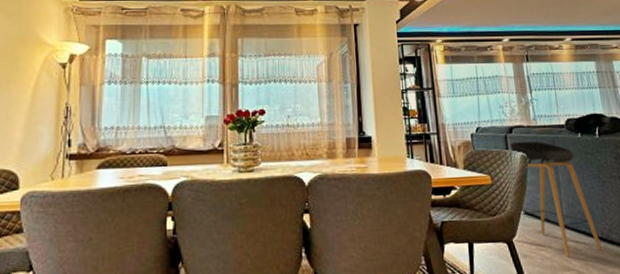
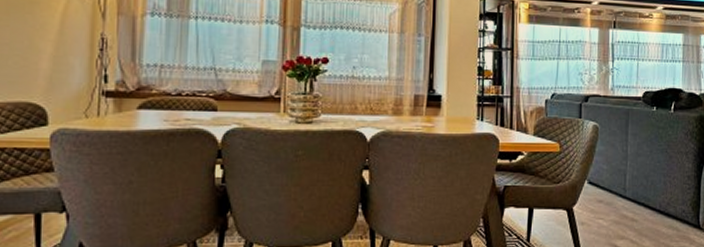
stool: present [510,141,602,258] -> none [583,111,658,227]

